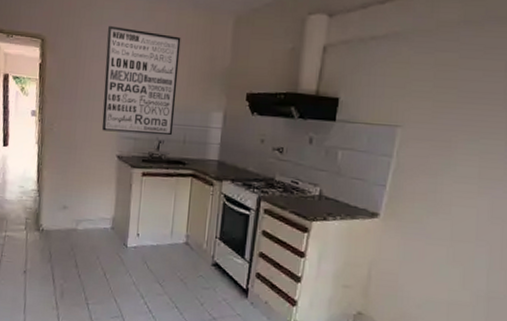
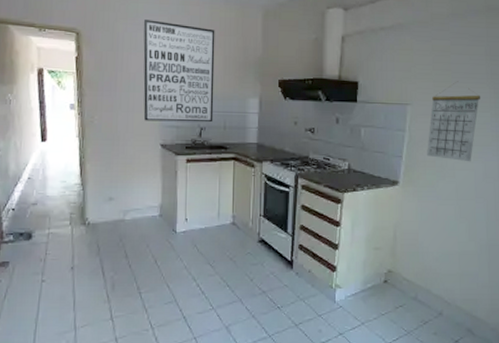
calendar: none [417,101,493,198] -> present [427,81,480,162]

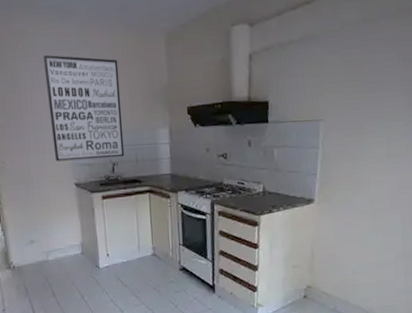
calendar: present [427,81,480,162] -> none [341,91,394,174]

